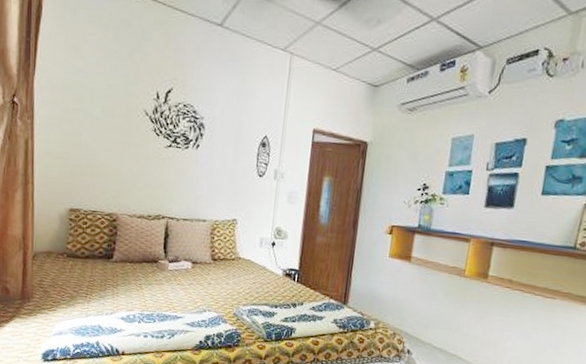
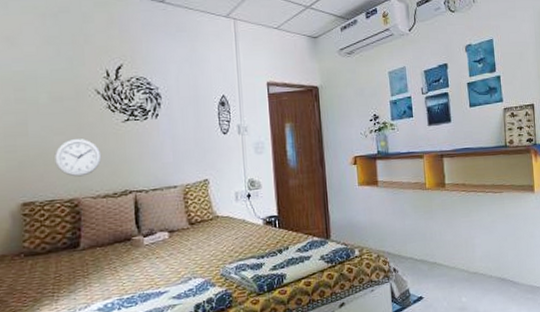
wall clock: none [101,156,142,194] -> present [55,139,102,177]

